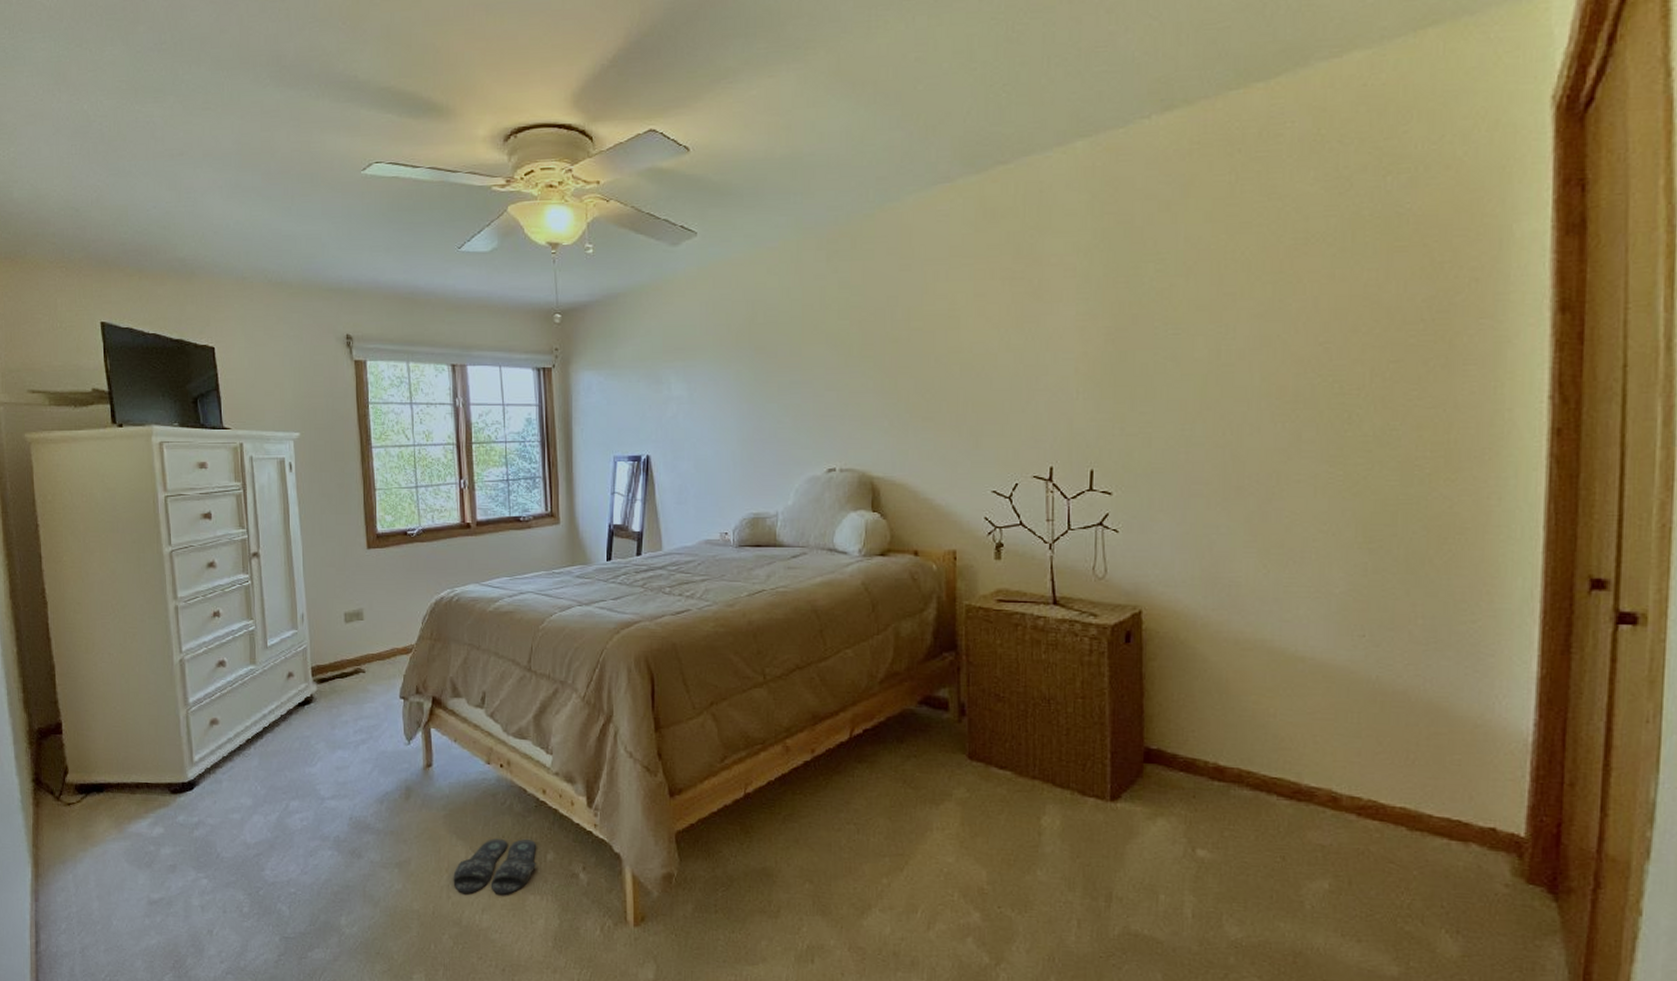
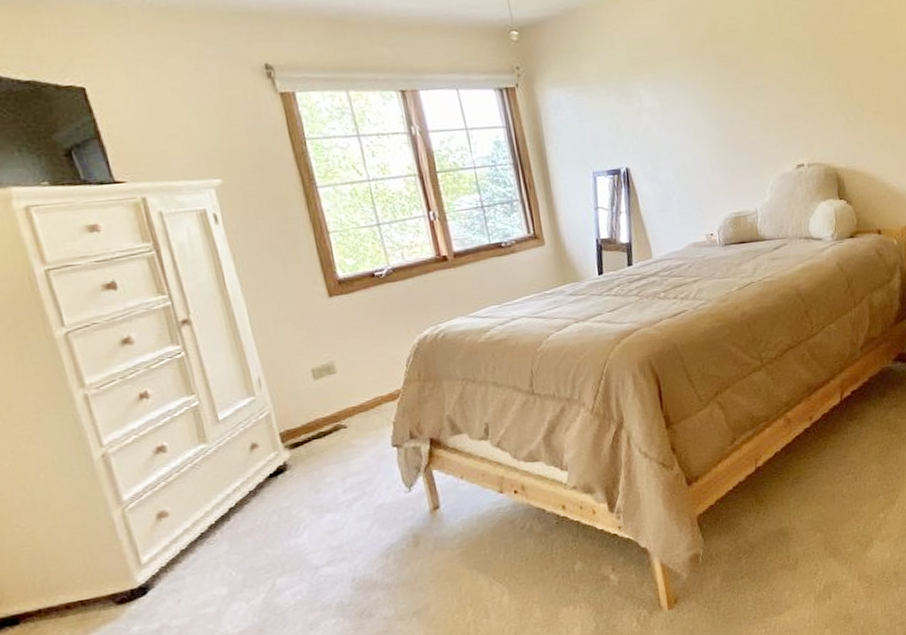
slippers: present [453,838,537,896] -> none [478,555,566,624]

